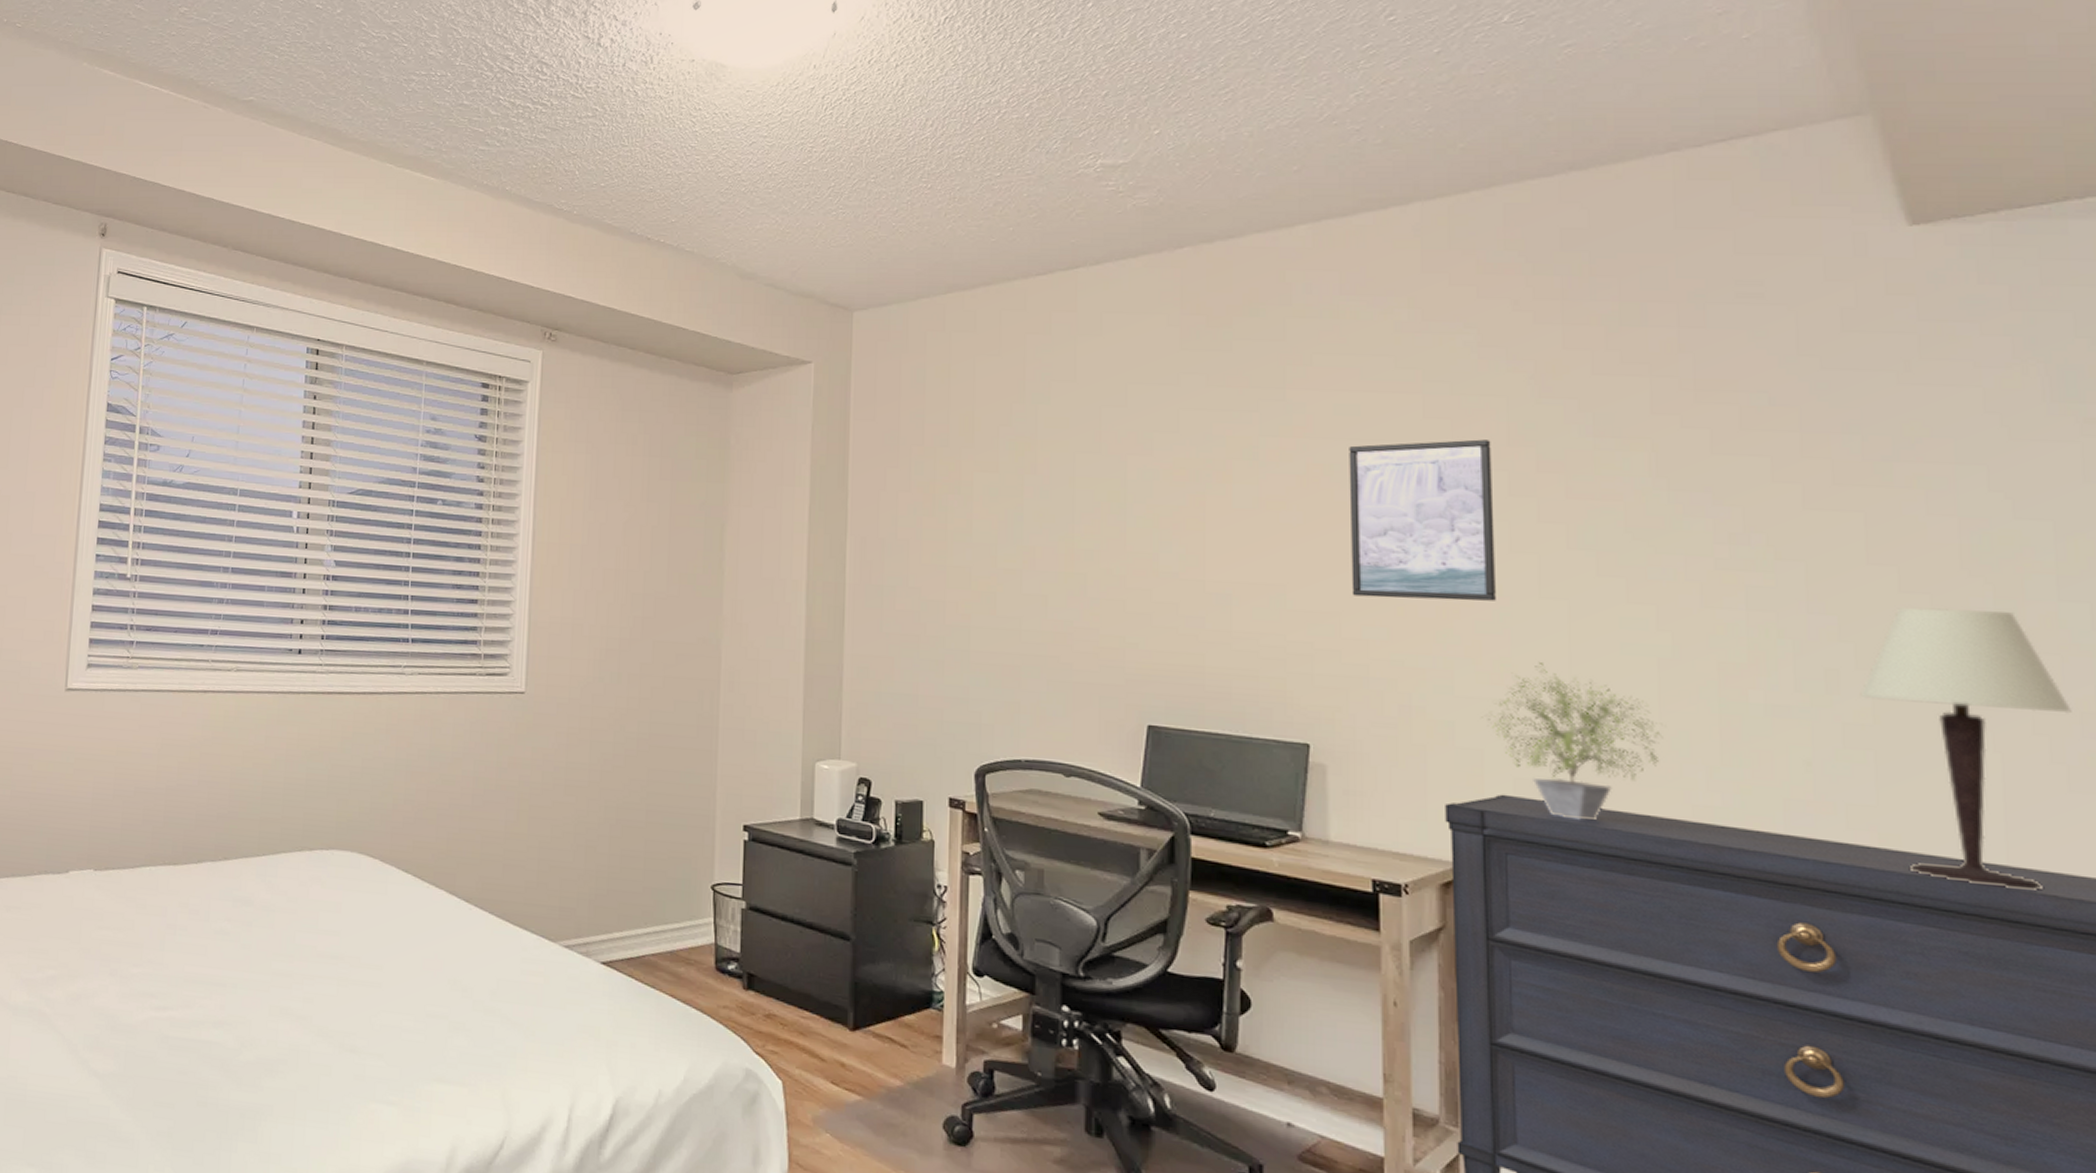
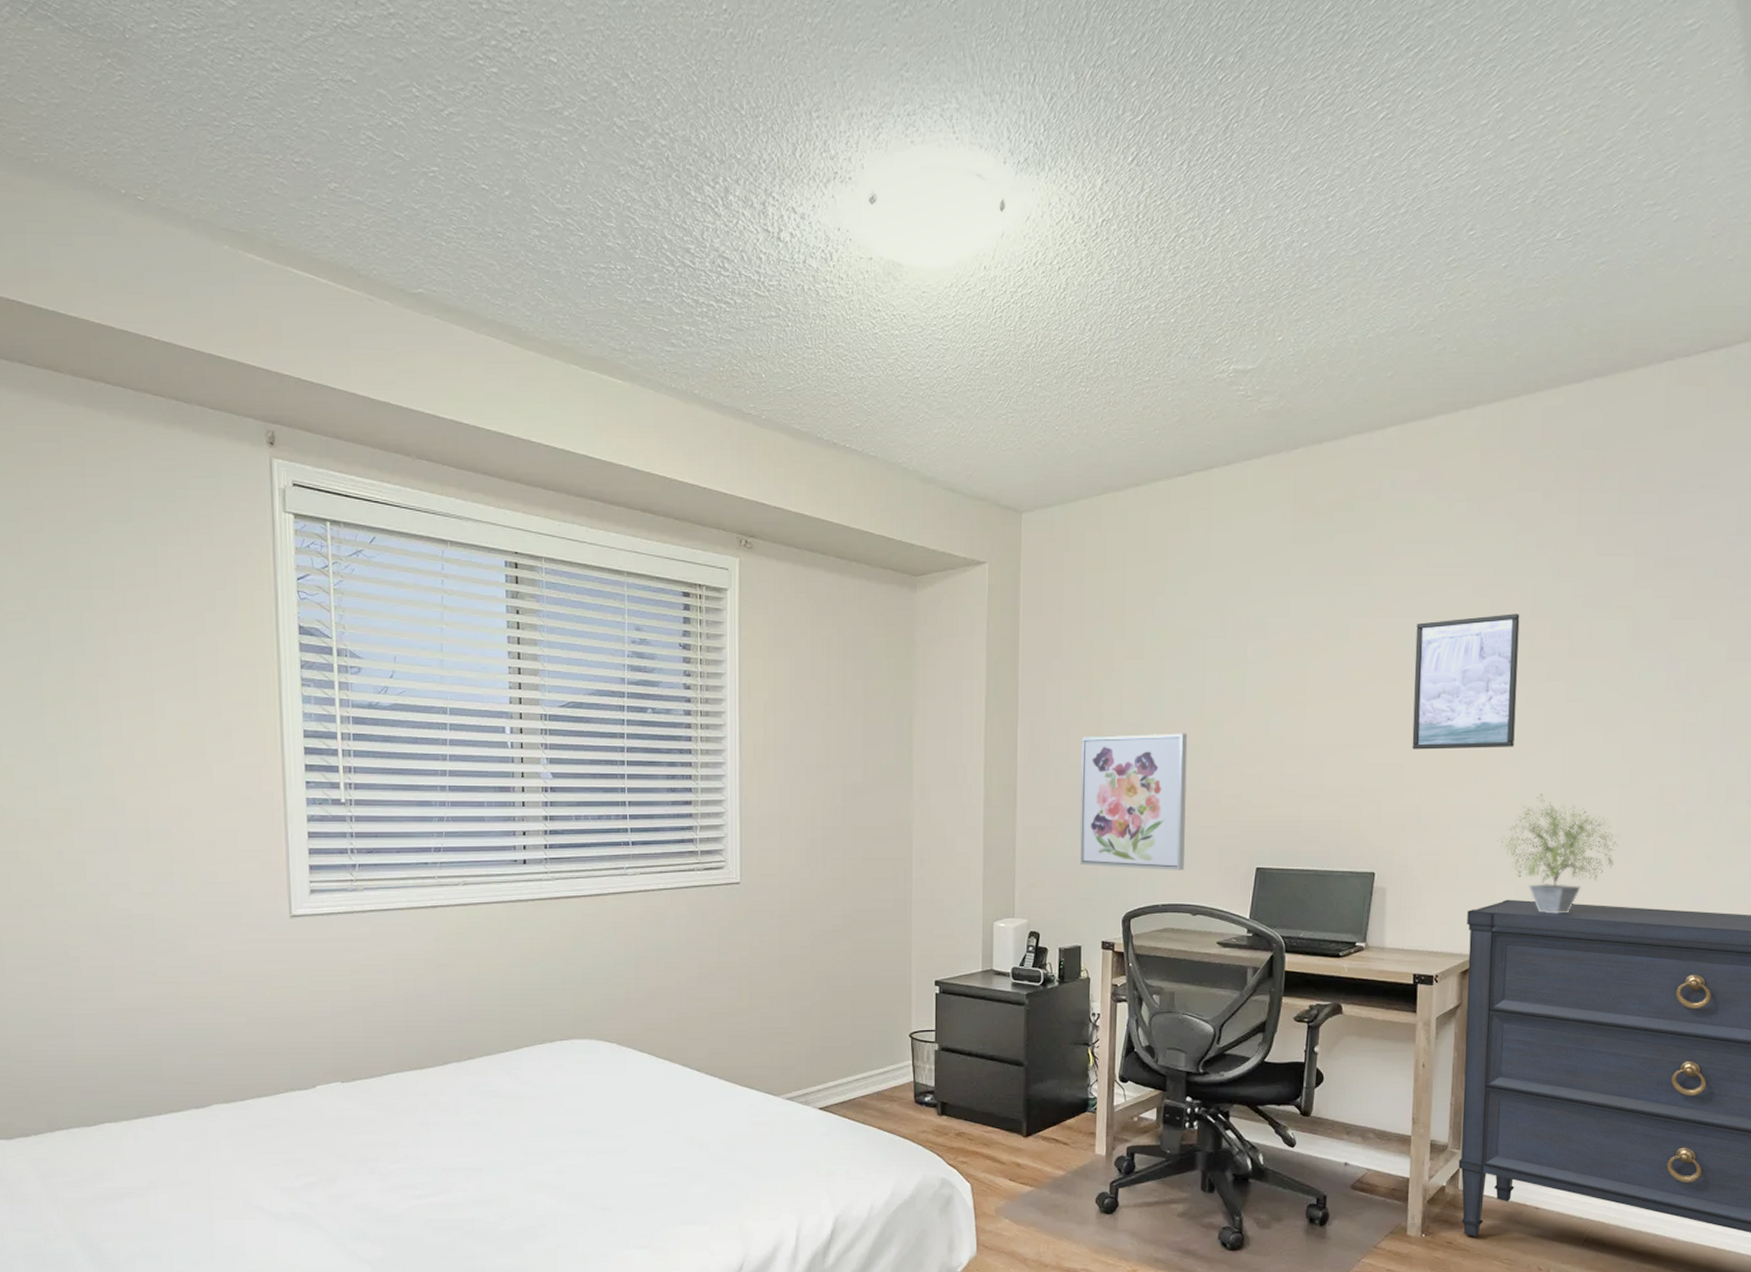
wall art: none [921,556,1055,721] -> present [1079,733,1188,871]

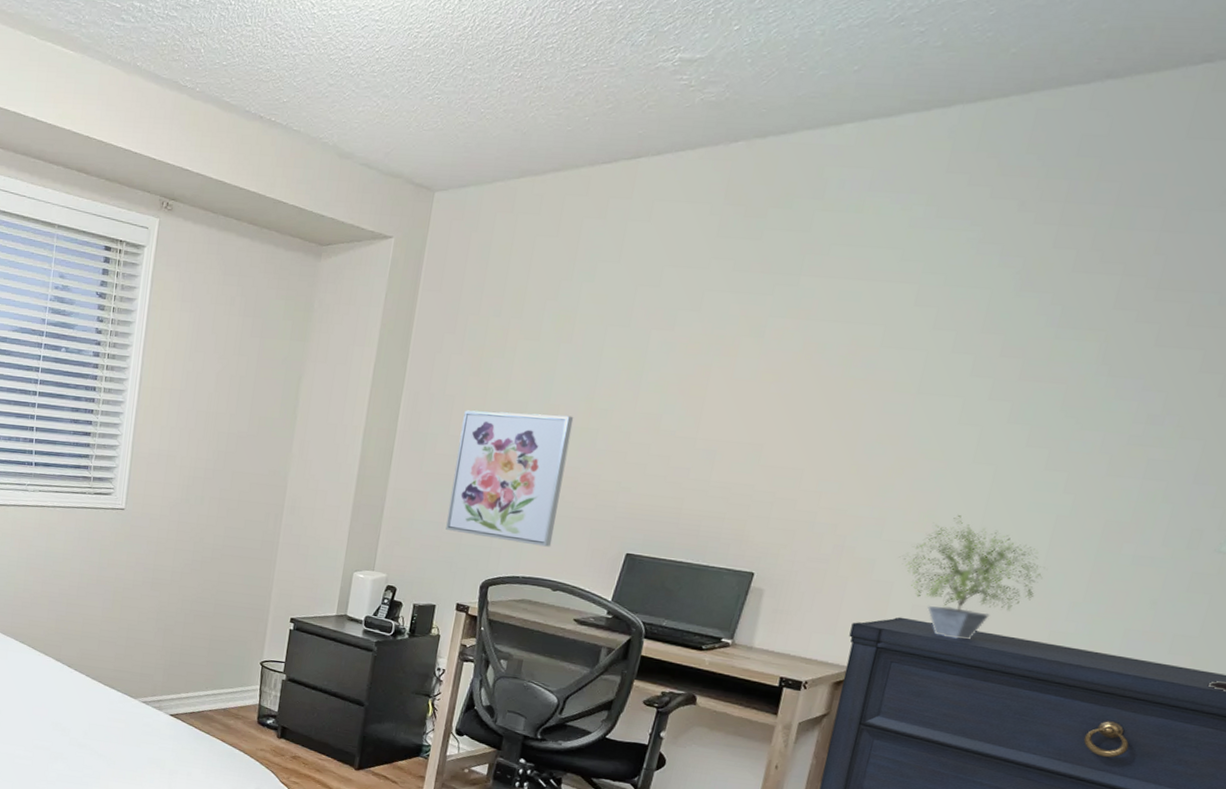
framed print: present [1412,614,1520,750] -> none [817,326,968,464]

